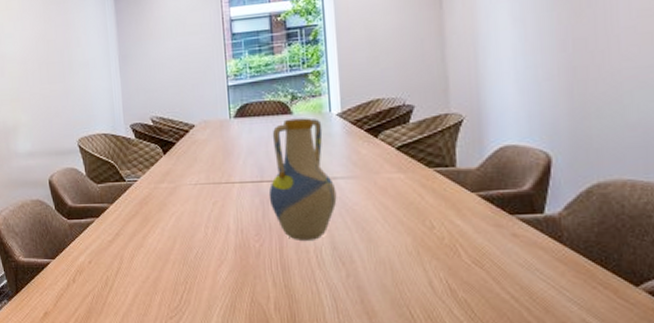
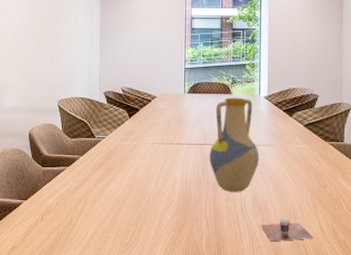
cup: none [346,272,421,303] -> present [261,218,313,242]

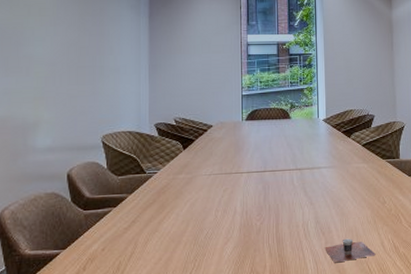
vase: present [209,97,259,192] -> none [269,122,321,218]

